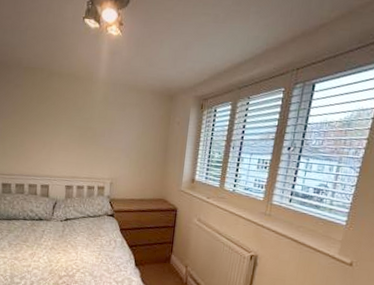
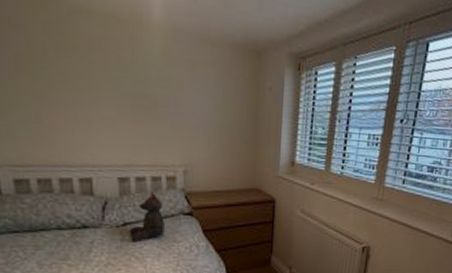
teddy bear: none [69,197,94,233] -> present [129,191,164,241]

